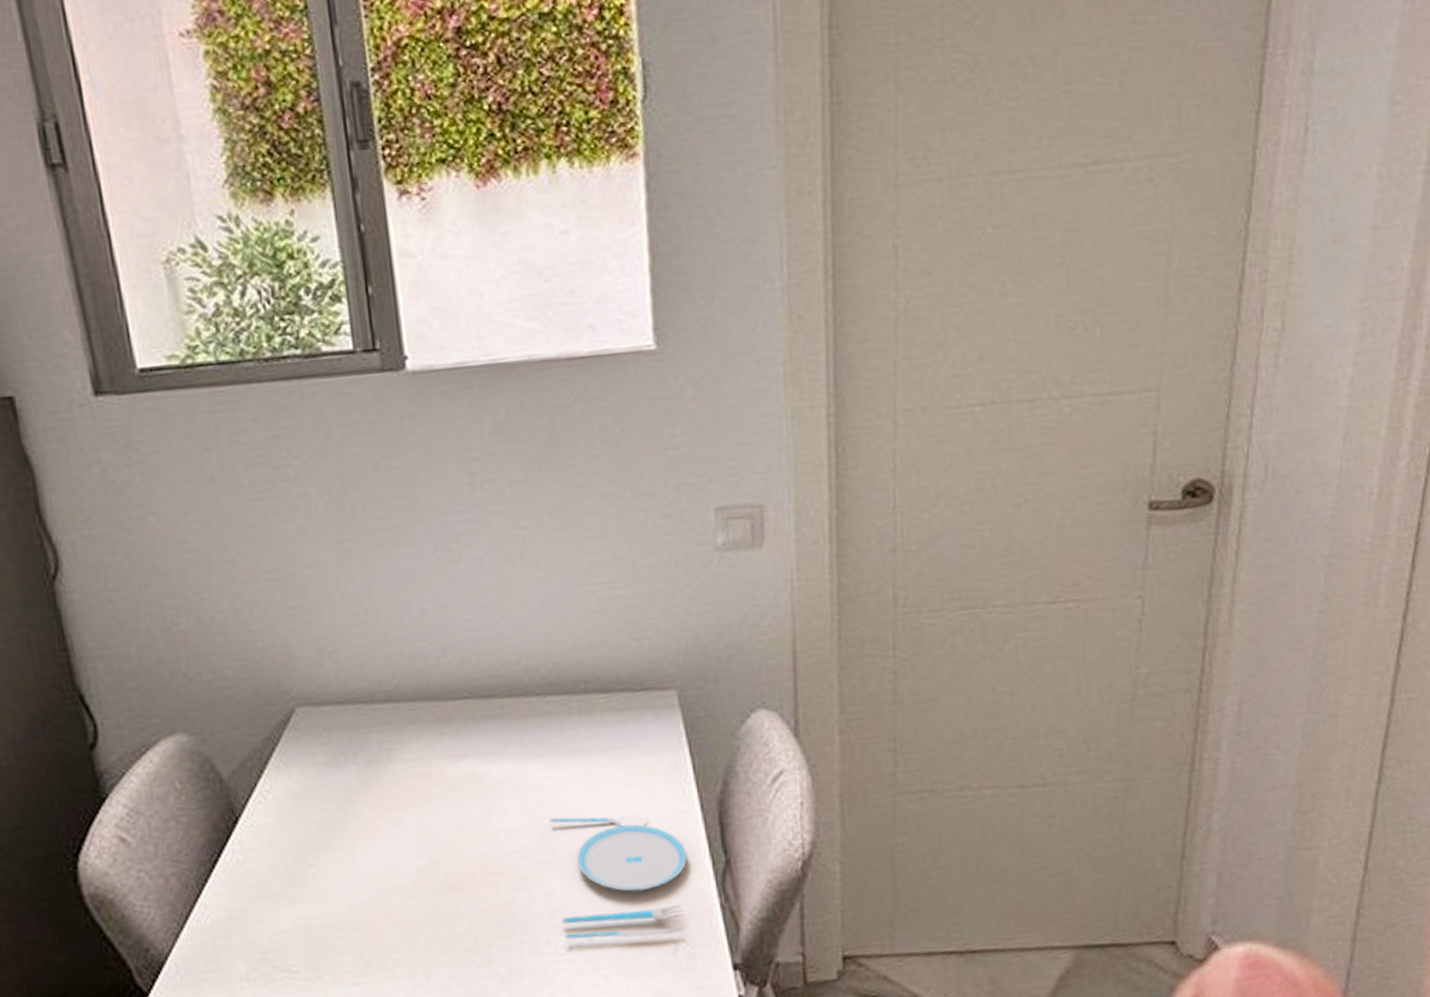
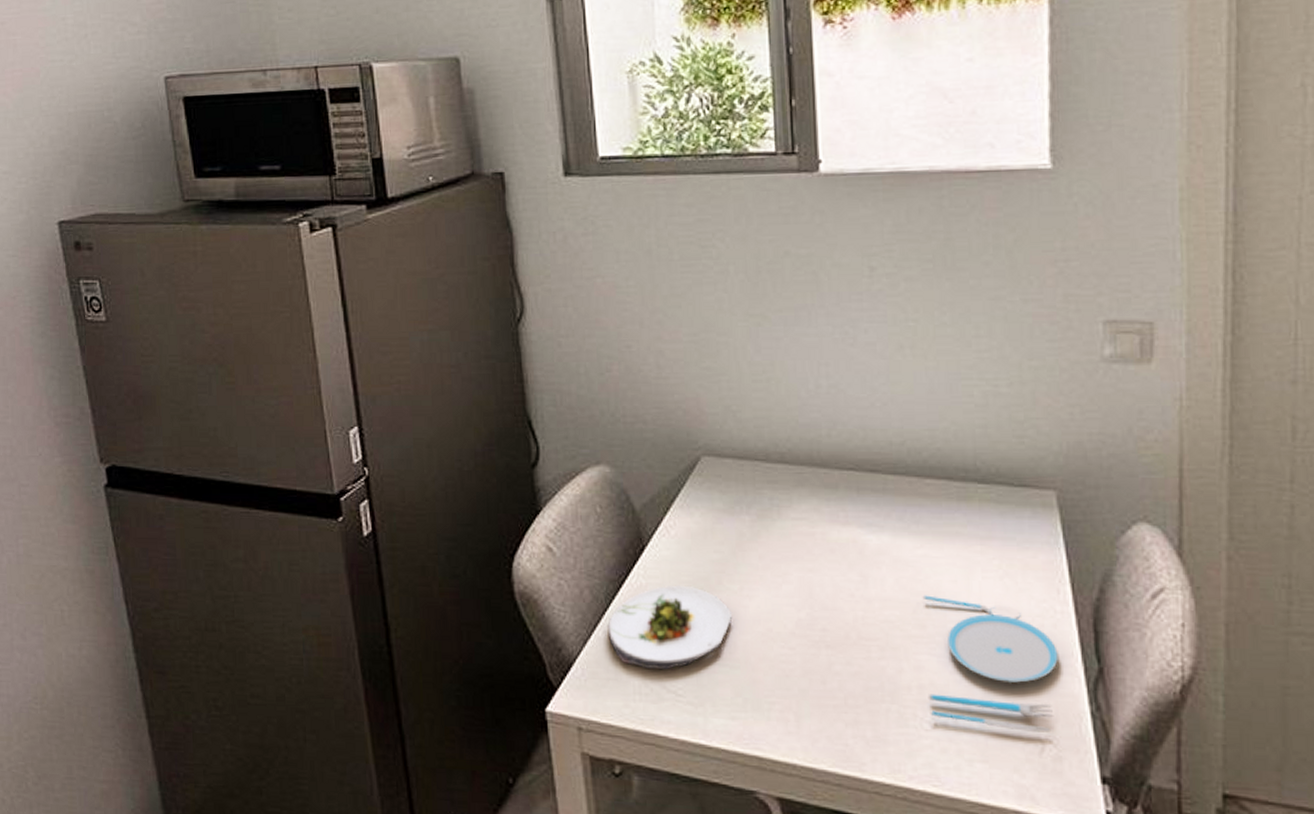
salad plate: none [202,852,347,952] -> present [607,585,733,670]

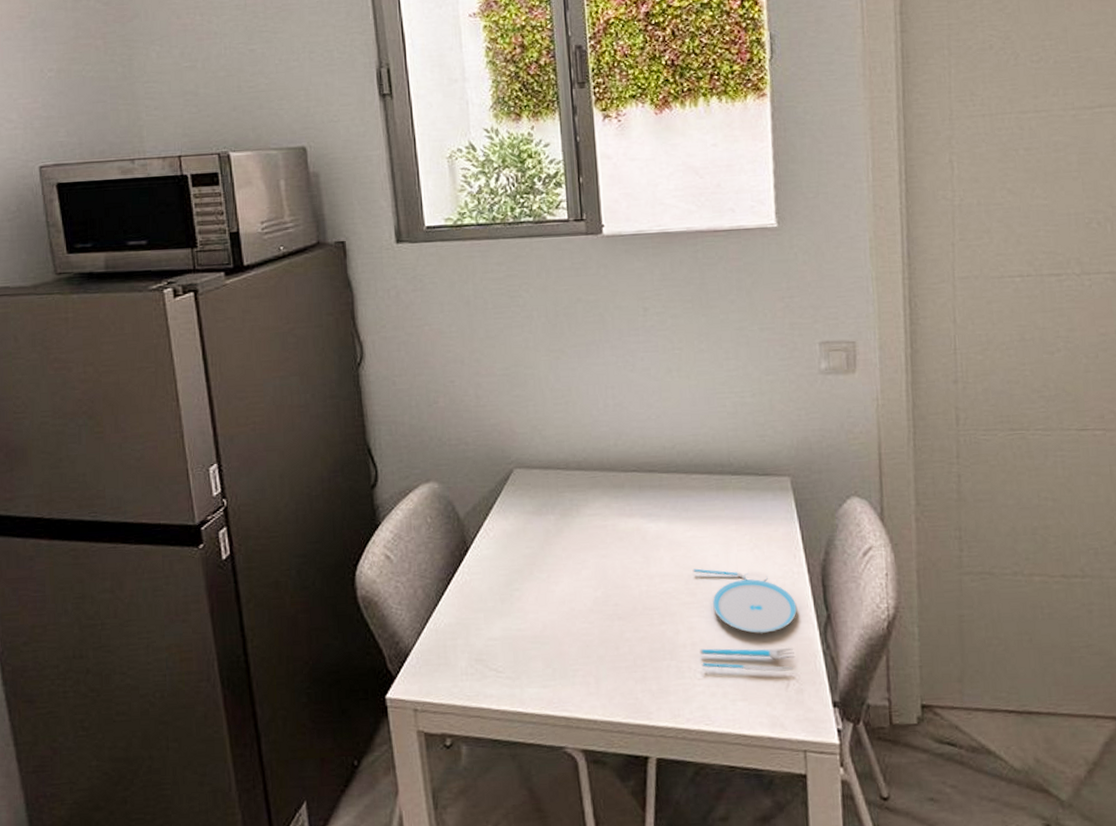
salad plate: present [607,585,733,670] -> none [438,578,542,653]

